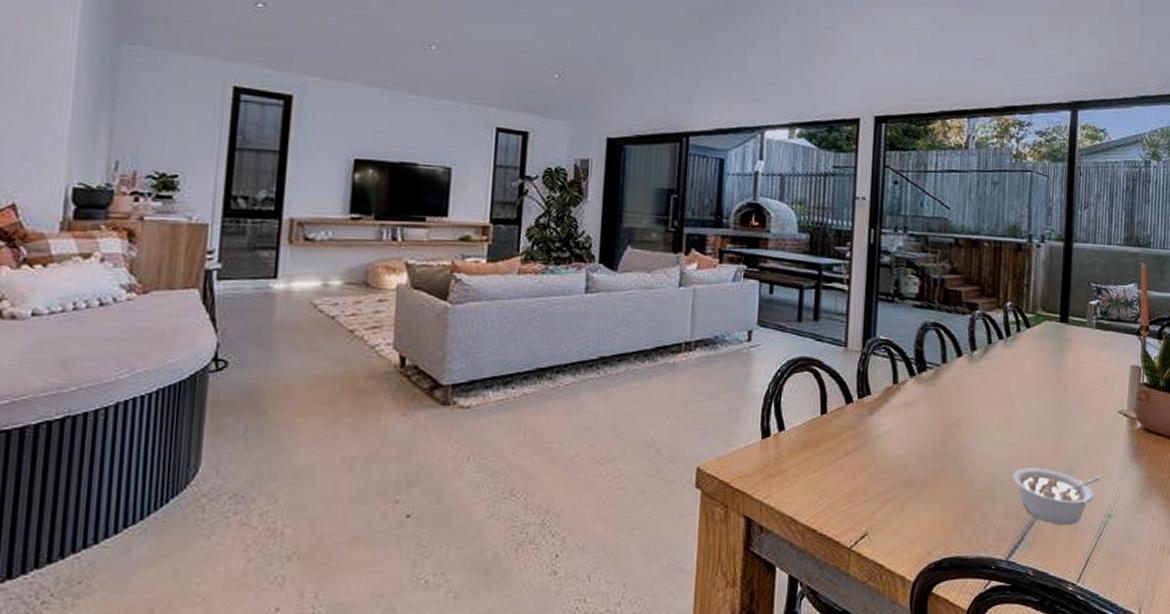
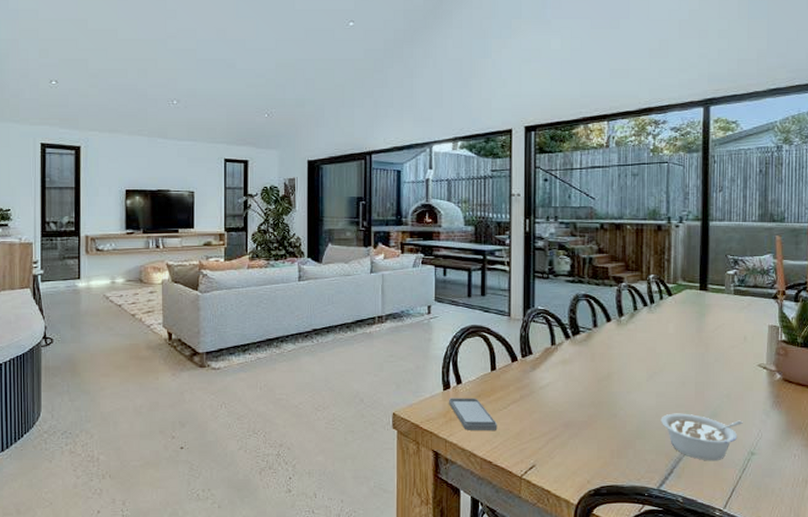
smartphone: none [768,448,826,490] -> present [449,398,498,430]

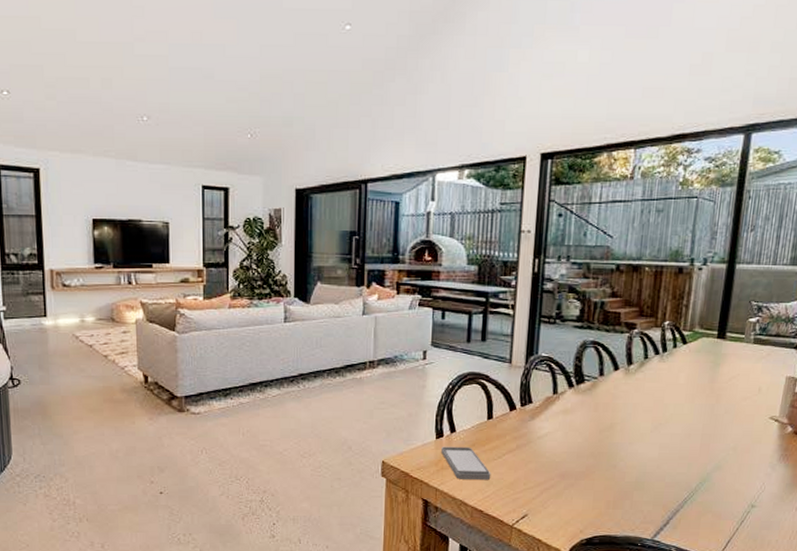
legume: present [660,413,743,461] -> none [661,465,747,513]

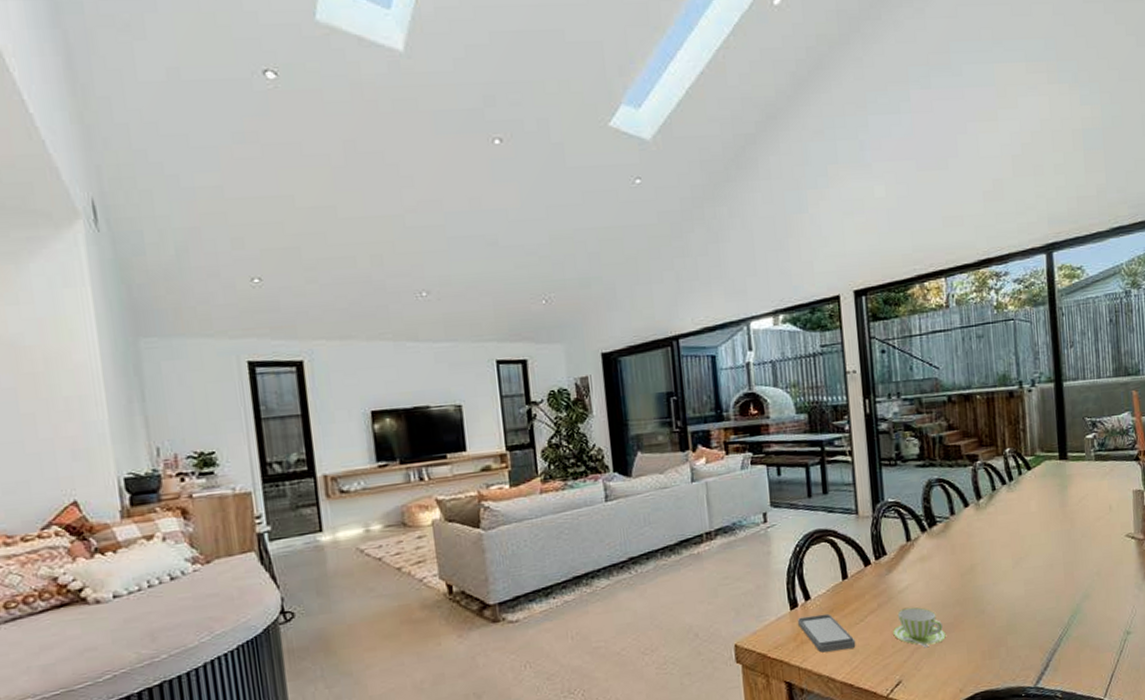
cup: none [527,452,576,490] -> present [893,607,946,648]

